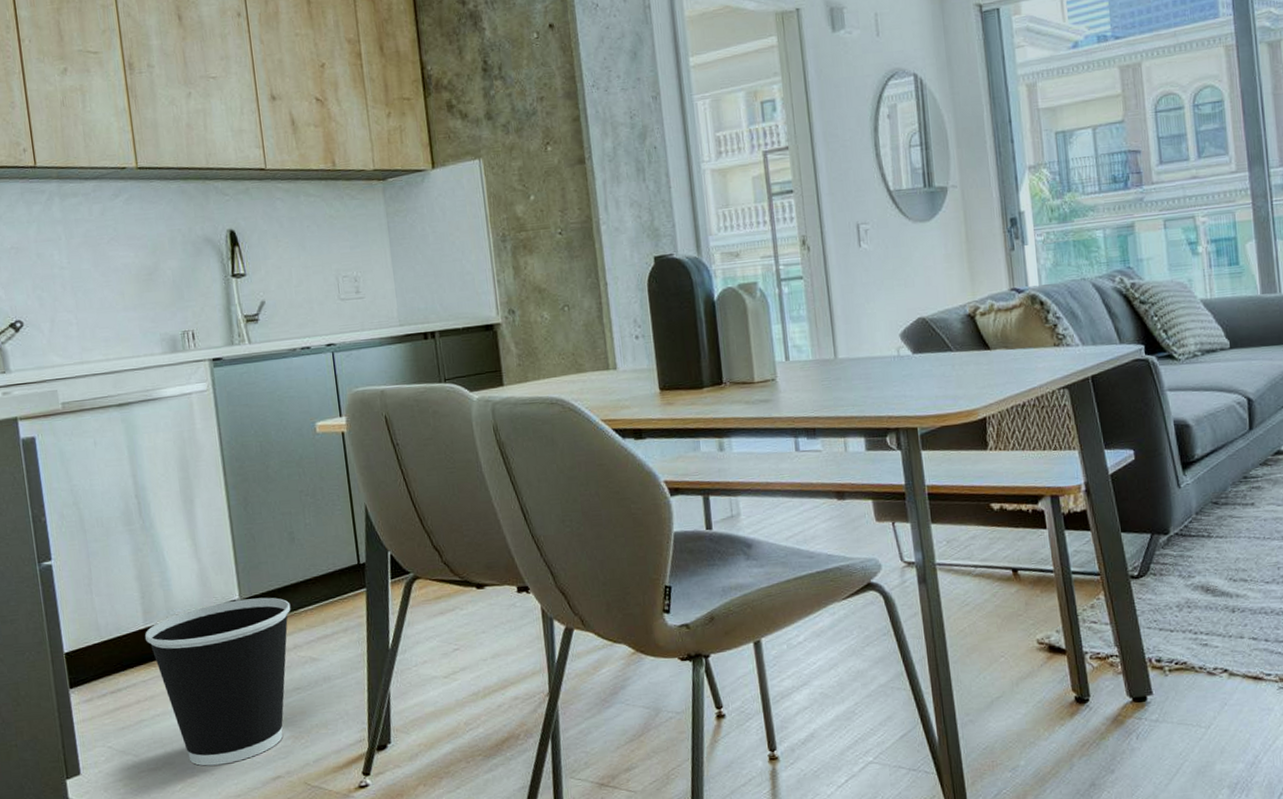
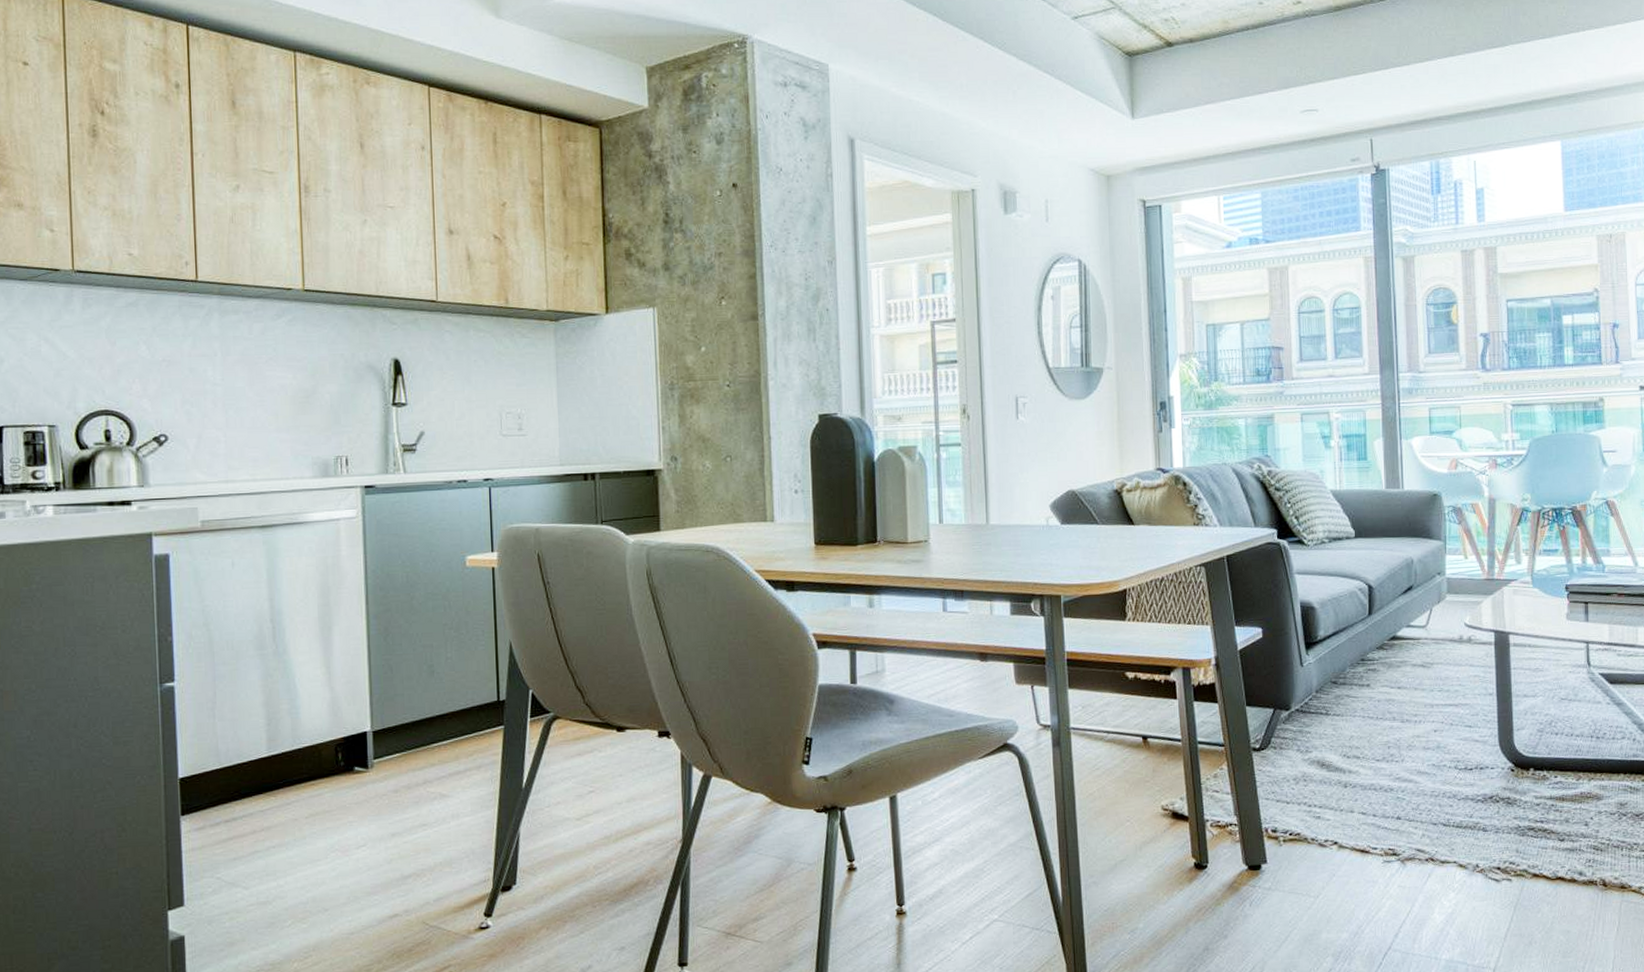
wastebasket: present [145,597,291,766] -> none [268,730,424,902]

